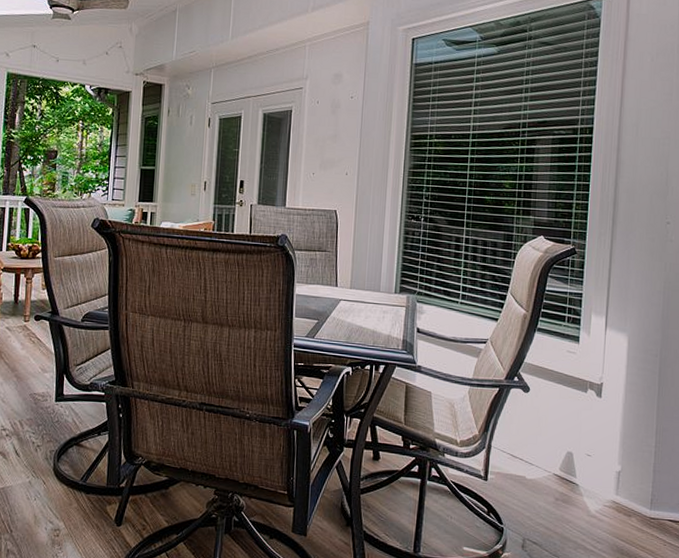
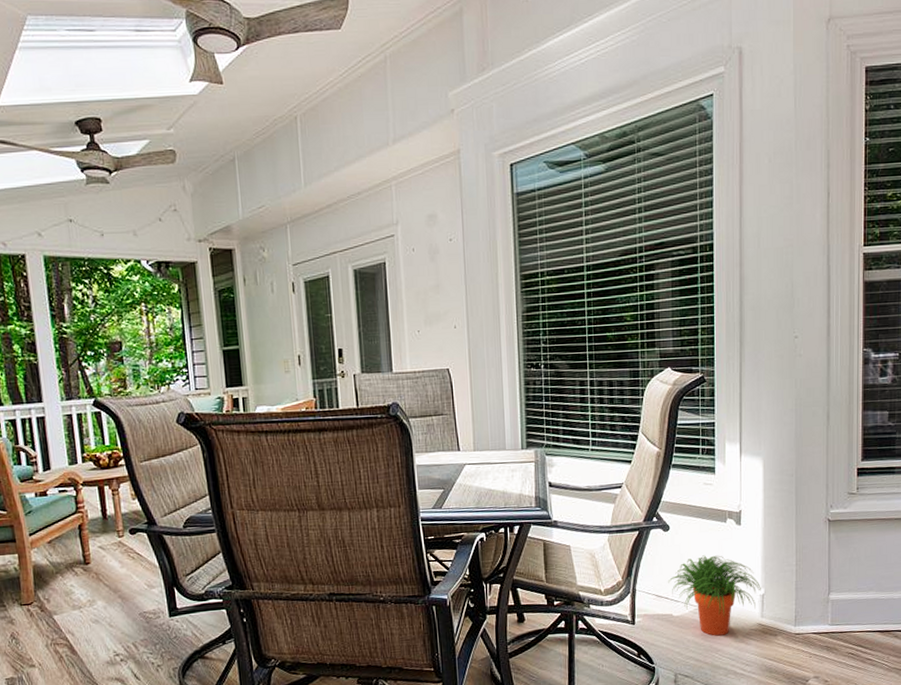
potted plant: none [524,422,618,507] -> present [668,555,761,636]

